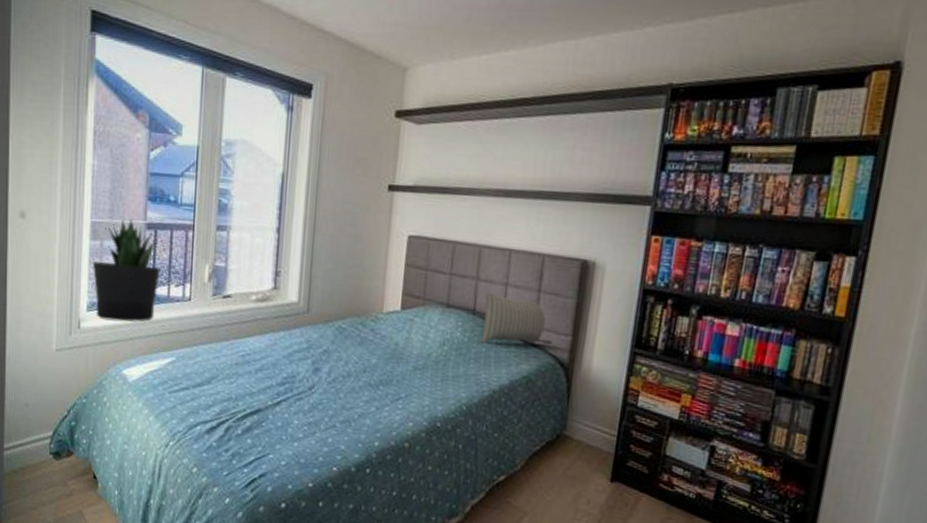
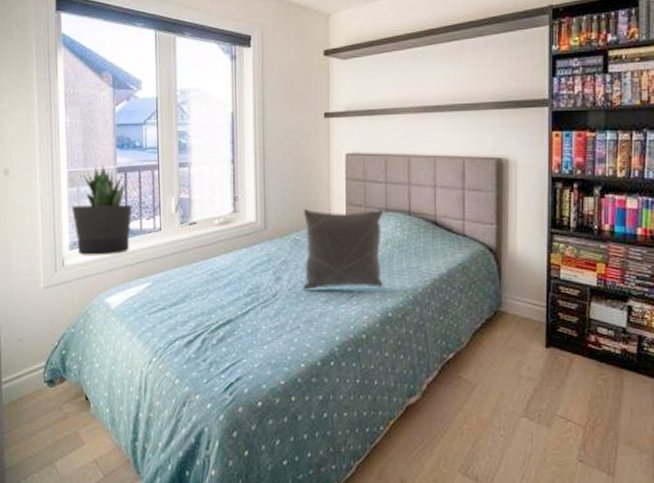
pillow: none [343,294,445,393] -> present [303,209,384,290]
pillow: present [481,292,553,346] -> none [418,195,481,239]

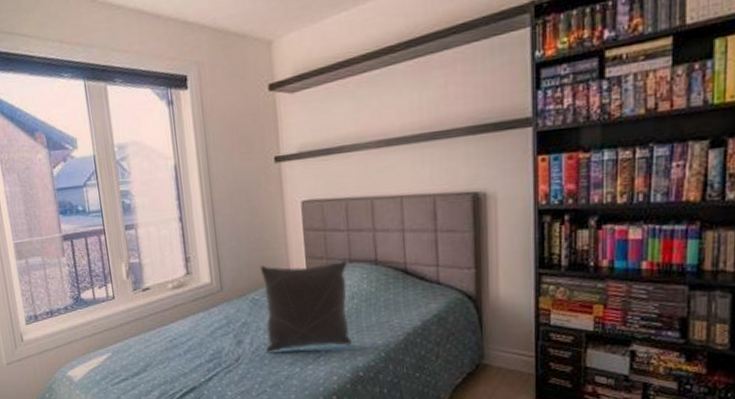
planter: present [72,165,133,256] -> none [23,234,86,330]

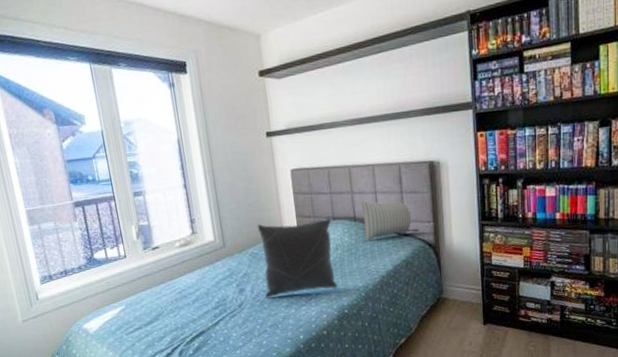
pillow: none [385,240,457,290] -> present [361,200,420,242]

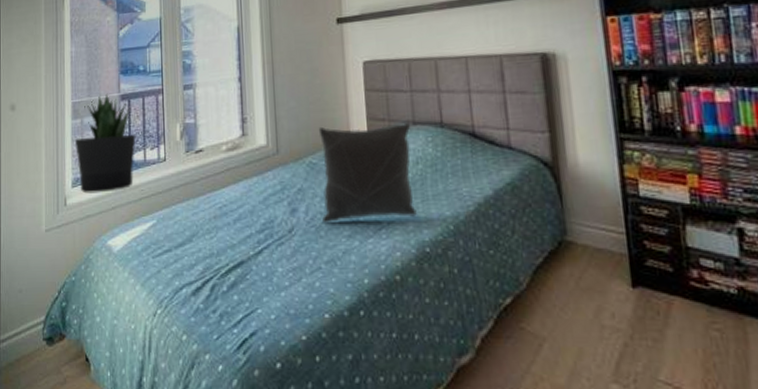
planter: none [36,201,99,289] -> present [75,93,136,194]
pillow: present [361,200,420,242] -> none [450,102,530,155]

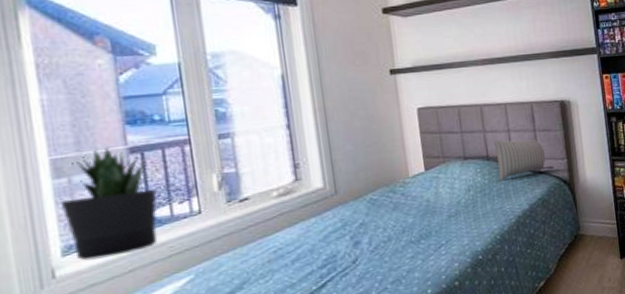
pillow: present [318,123,417,223] -> none [377,158,470,250]
pillow: none [450,102,530,155] -> present [494,138,554,181]

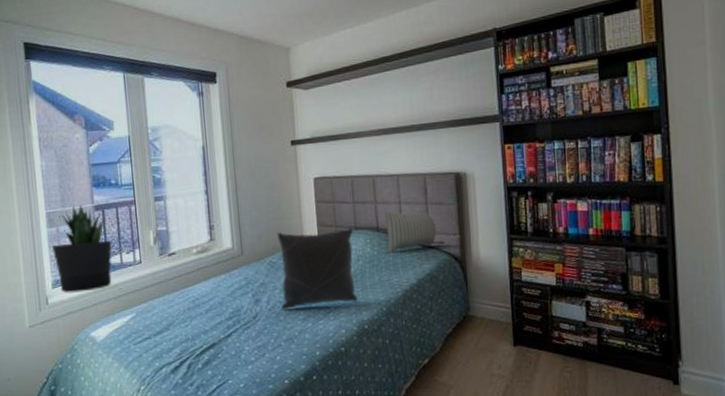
pillow: none [377,158,470,250] -> present [277,228,358,310]

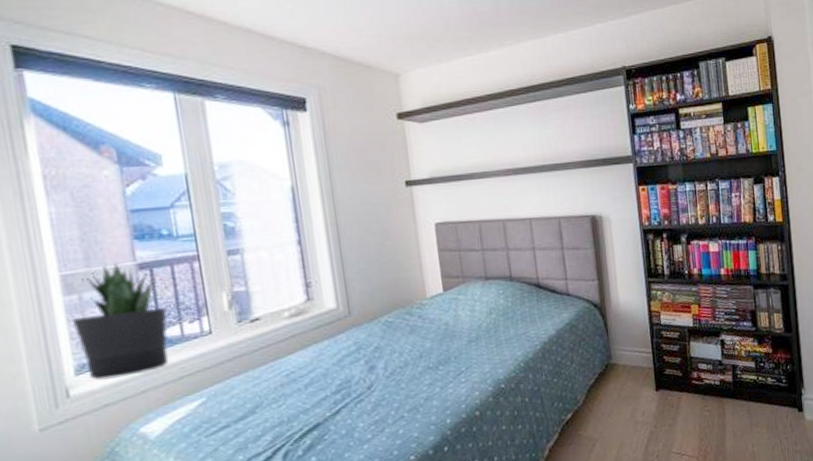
pillow: present [277,228,358,310] -> none [392,279,492,376]
pillow: present [385,211,445,253] -> none [518,257,584,304]

